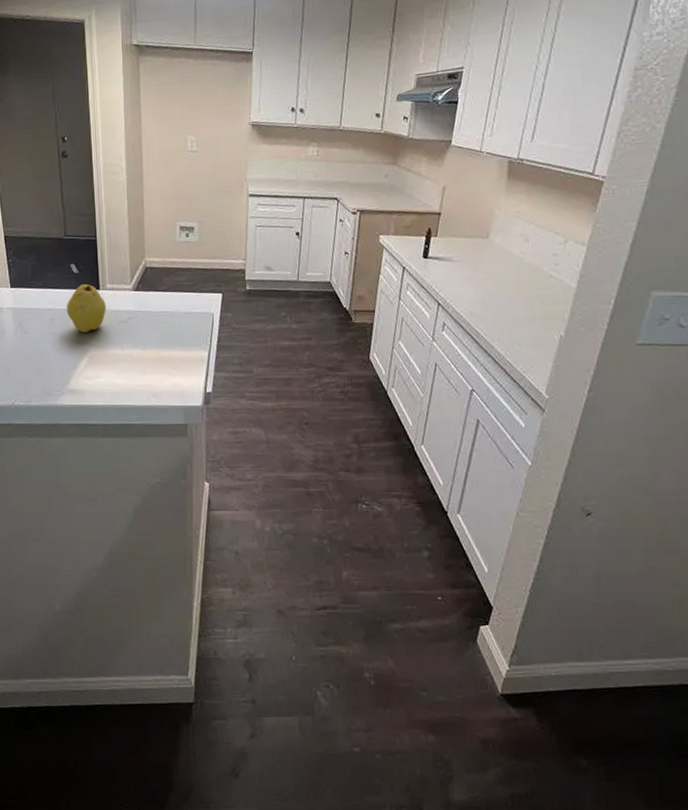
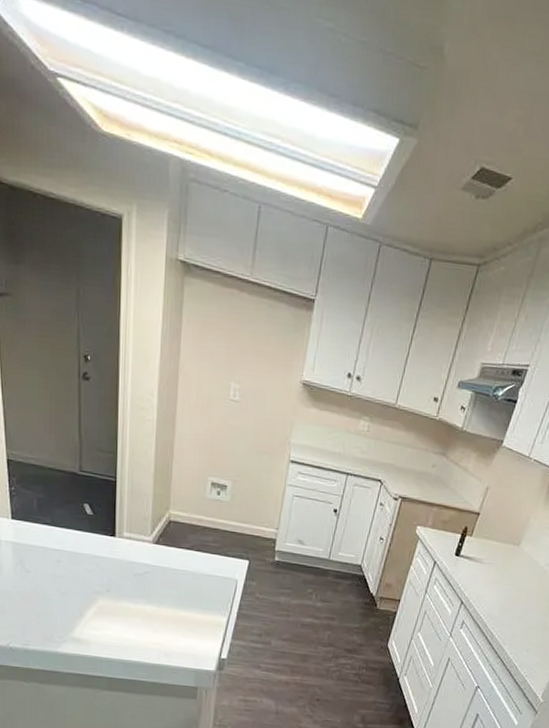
fruit: present [66,284,106,332] -> none [75,528,121,581]

